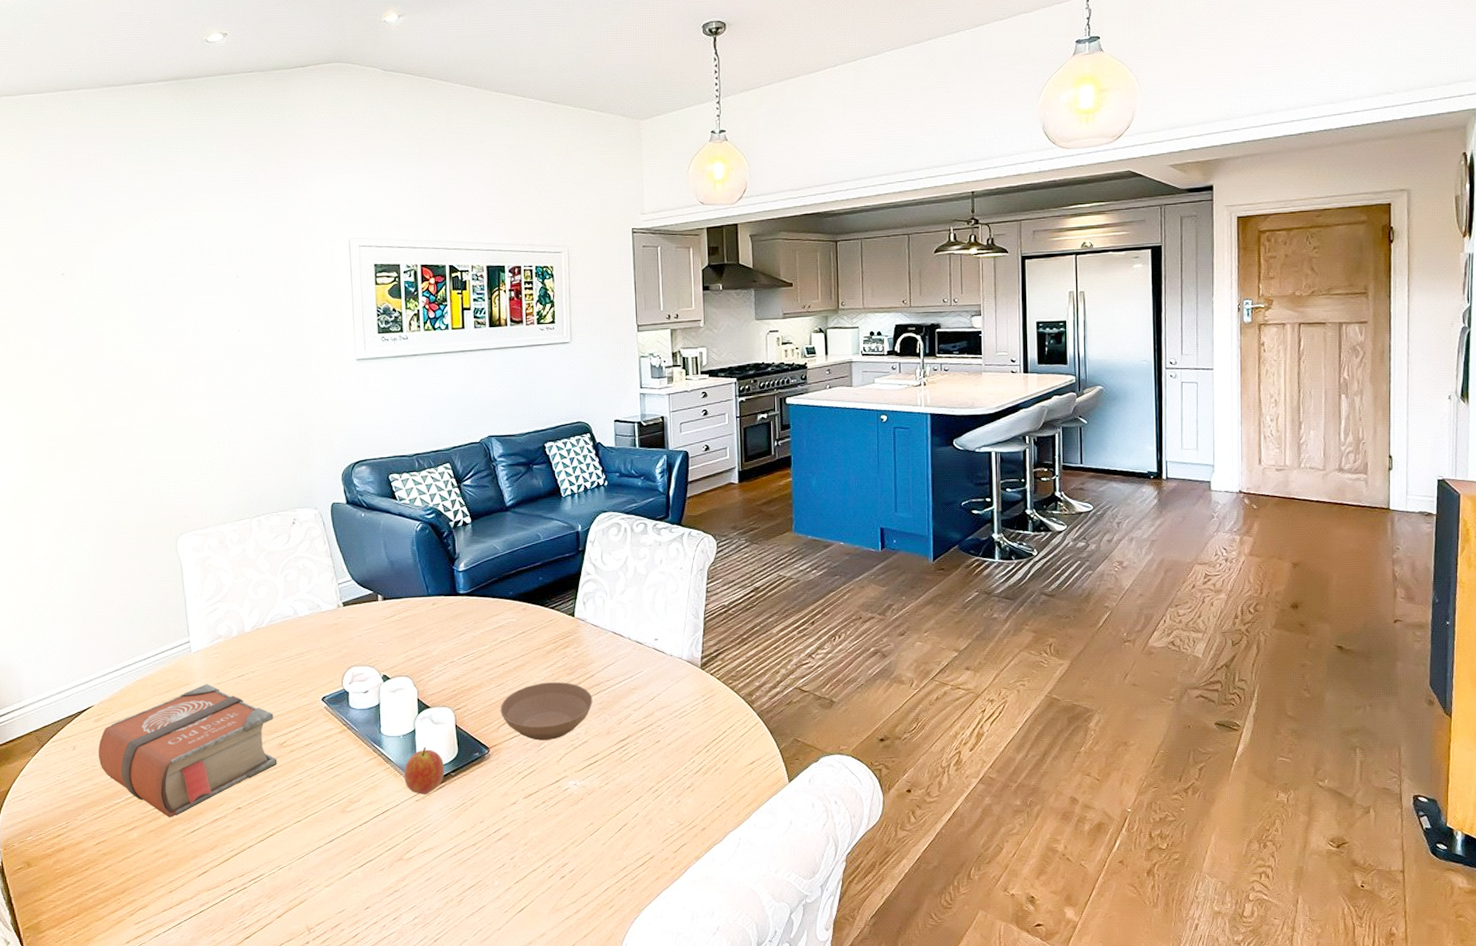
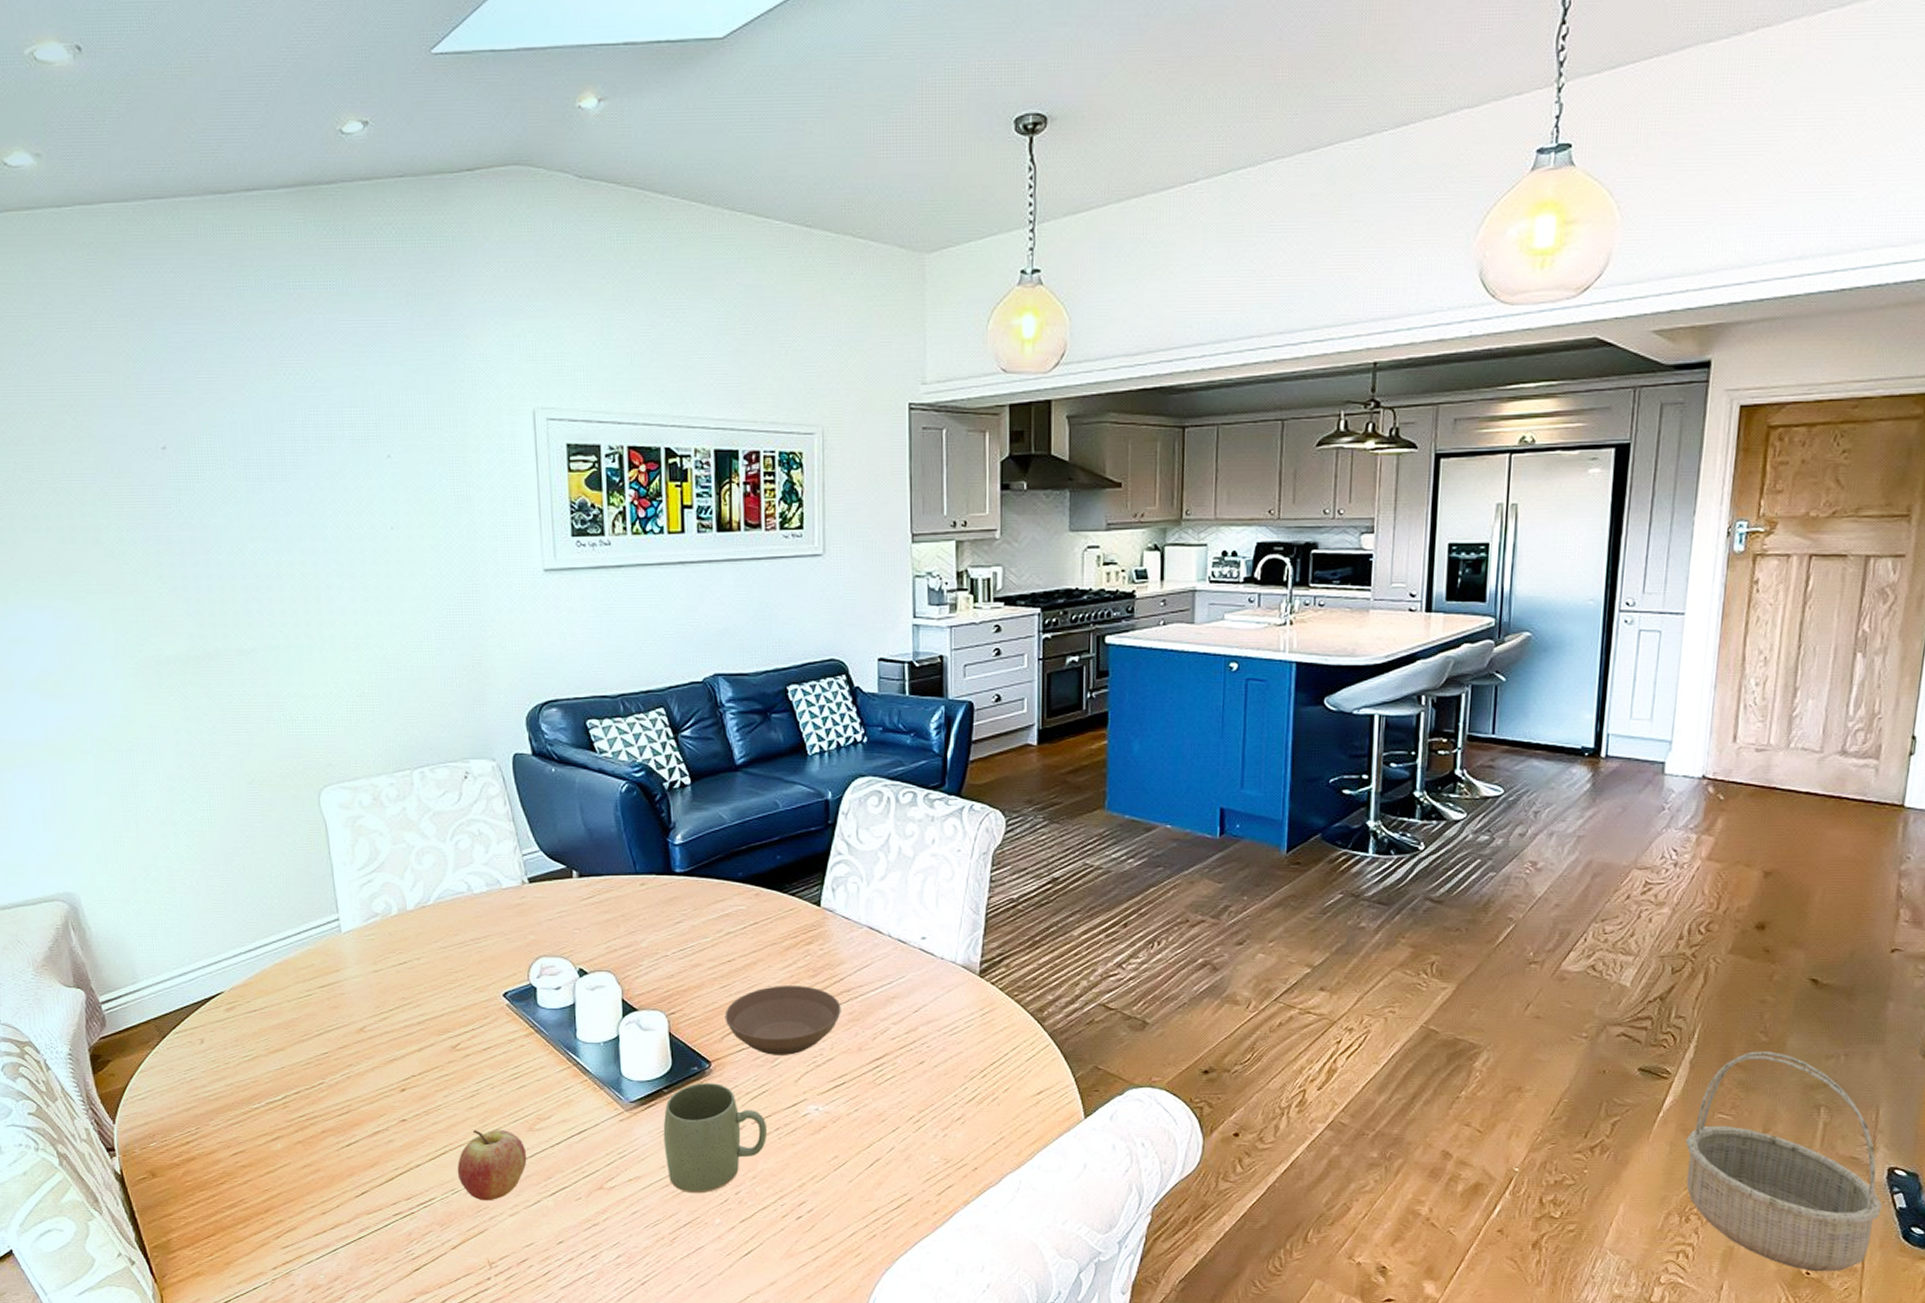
bible: present [98,683,278,818] -> none [231,970,450,1128]
fruit: none [282,813,340,875] -> present [457,1130,527,1201]
fruit: present [404,747,445,795] -> none [604,1057,656,1114]
mug: none [451,766,536,861] -> present [663,1083,768,1194]
basket: none [1256,705,1412,885] -> present [1685,1051,1882,1272]

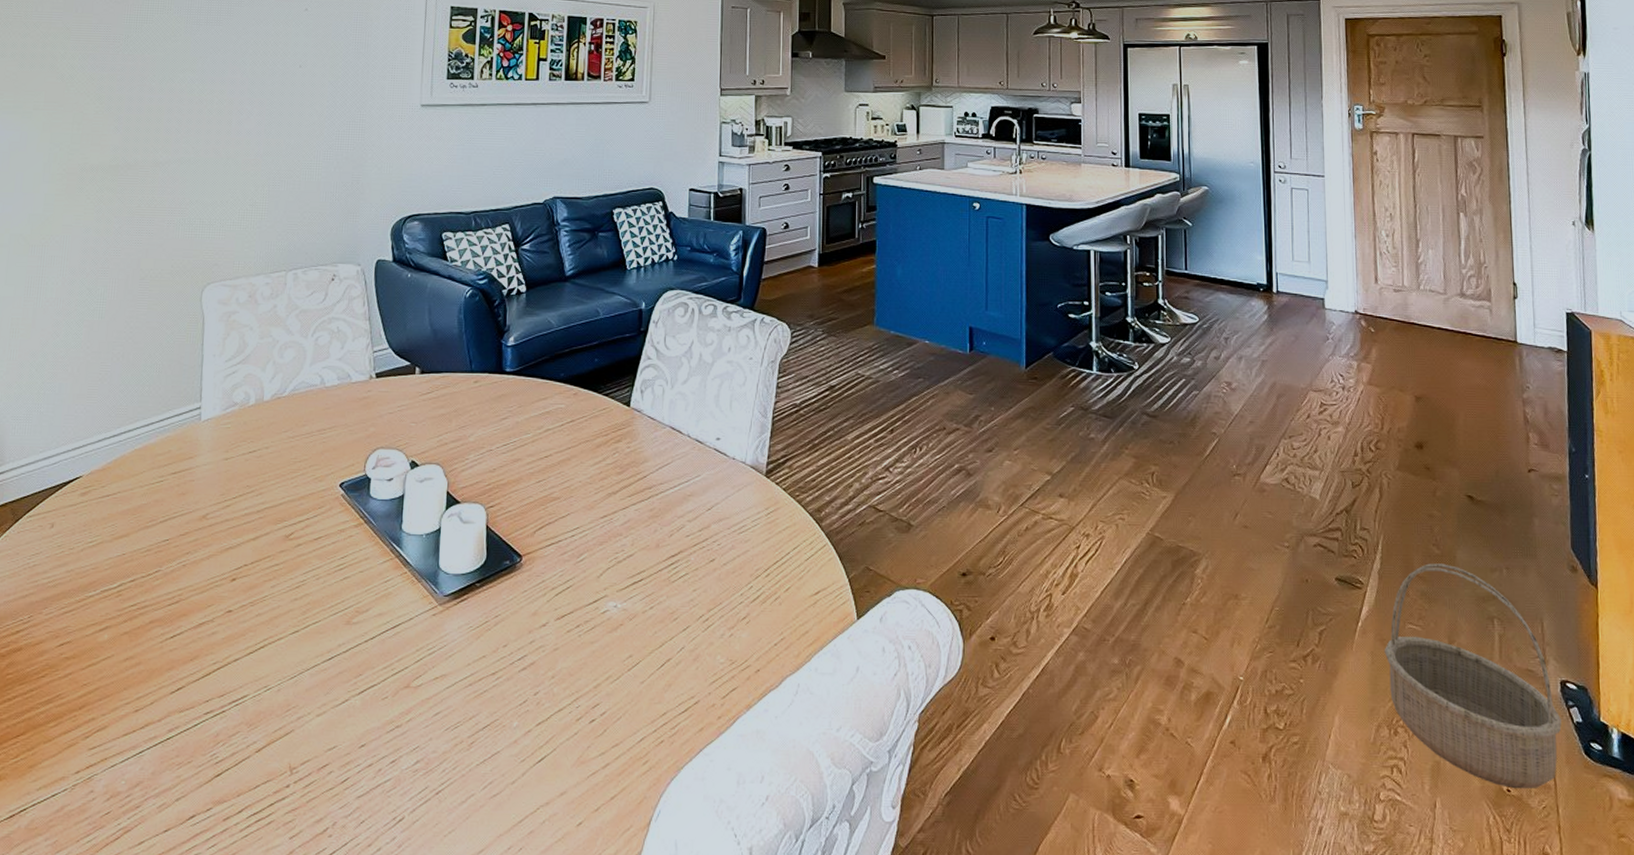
fruit: present [457,1130,527,1201] -> none [272,622,342,700]
mug: present [663,1083,768,1194] -> none [471,577,569,694]
bowl: present [724,986,841,1055] -> none [538,481,643,551]

